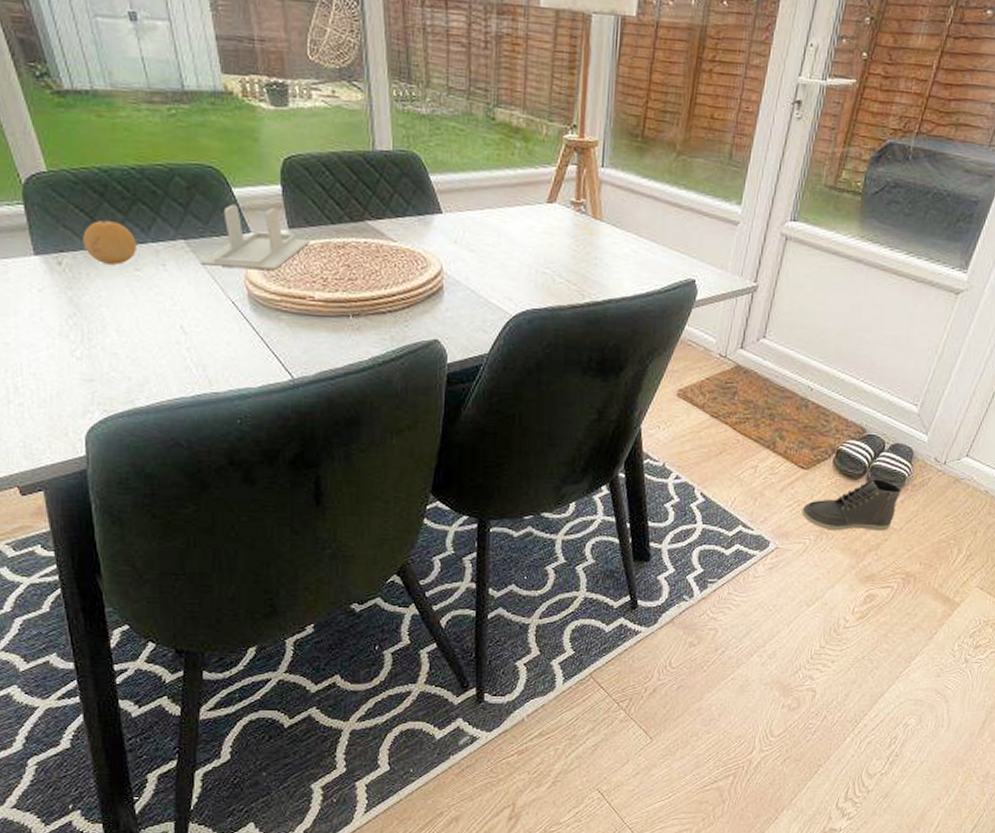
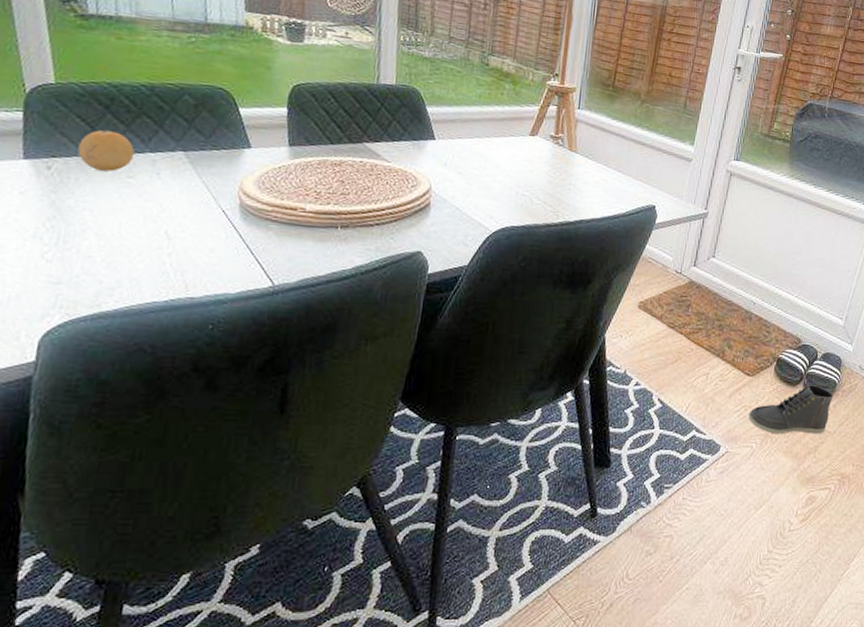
napkin holder: present [199,204,309,270] -> none [195,122,308,182]

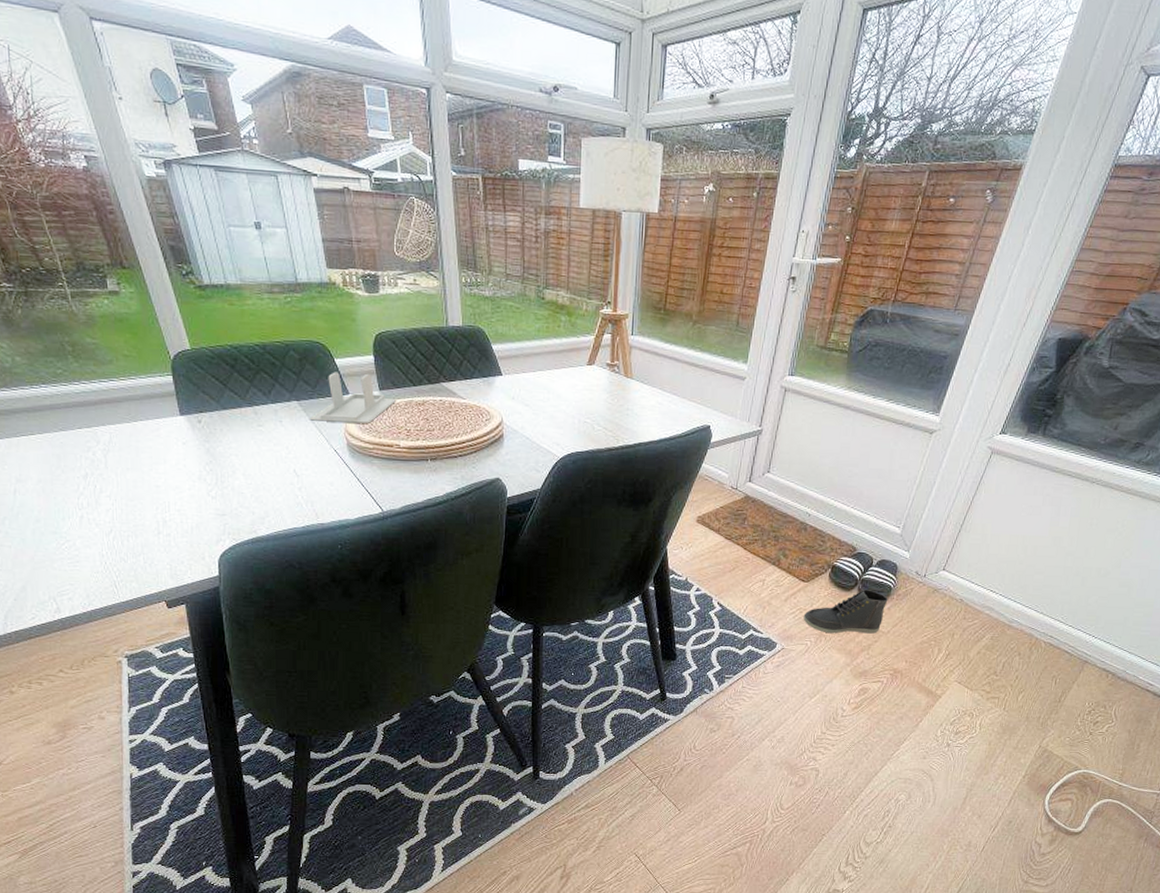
fruit: present [77,129,134,172] -> none [218,386,259,422]
napkin holder: none [195,122,308,182] -> present [309,372,396,423]

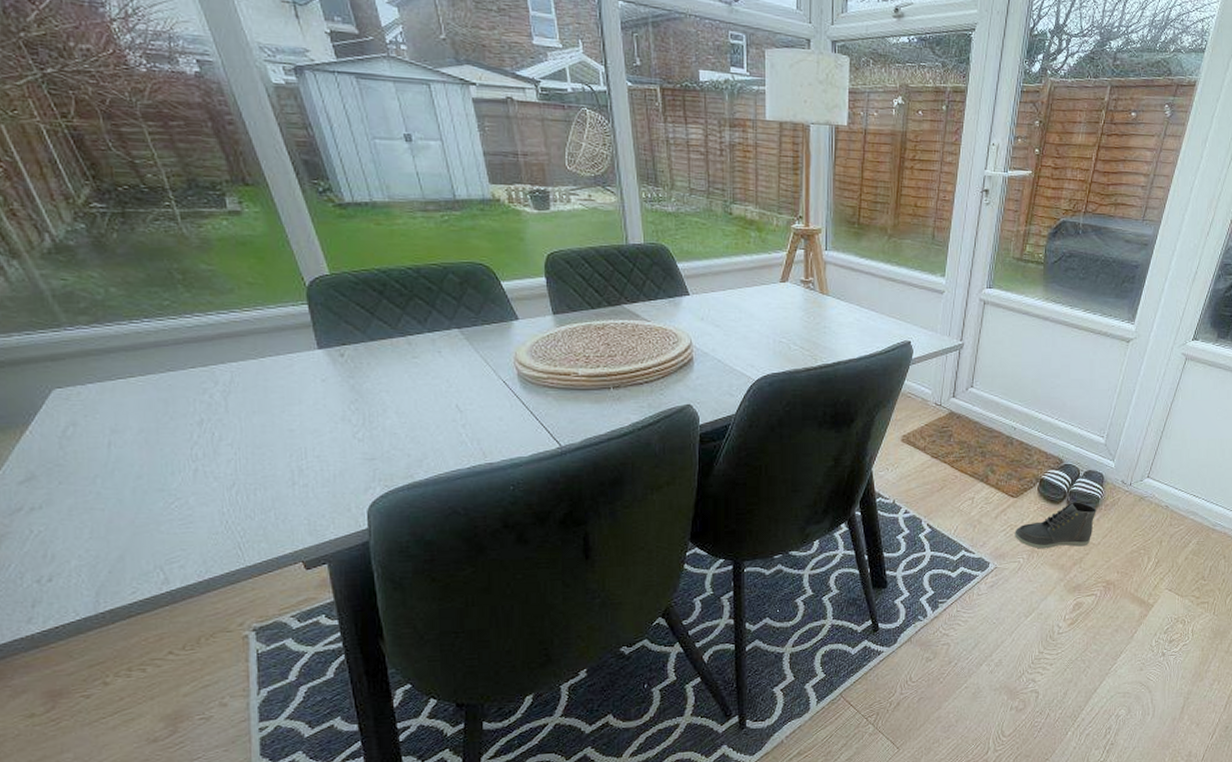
napkin holder: present [309,372,396,423] -> none [472,296,572,351]

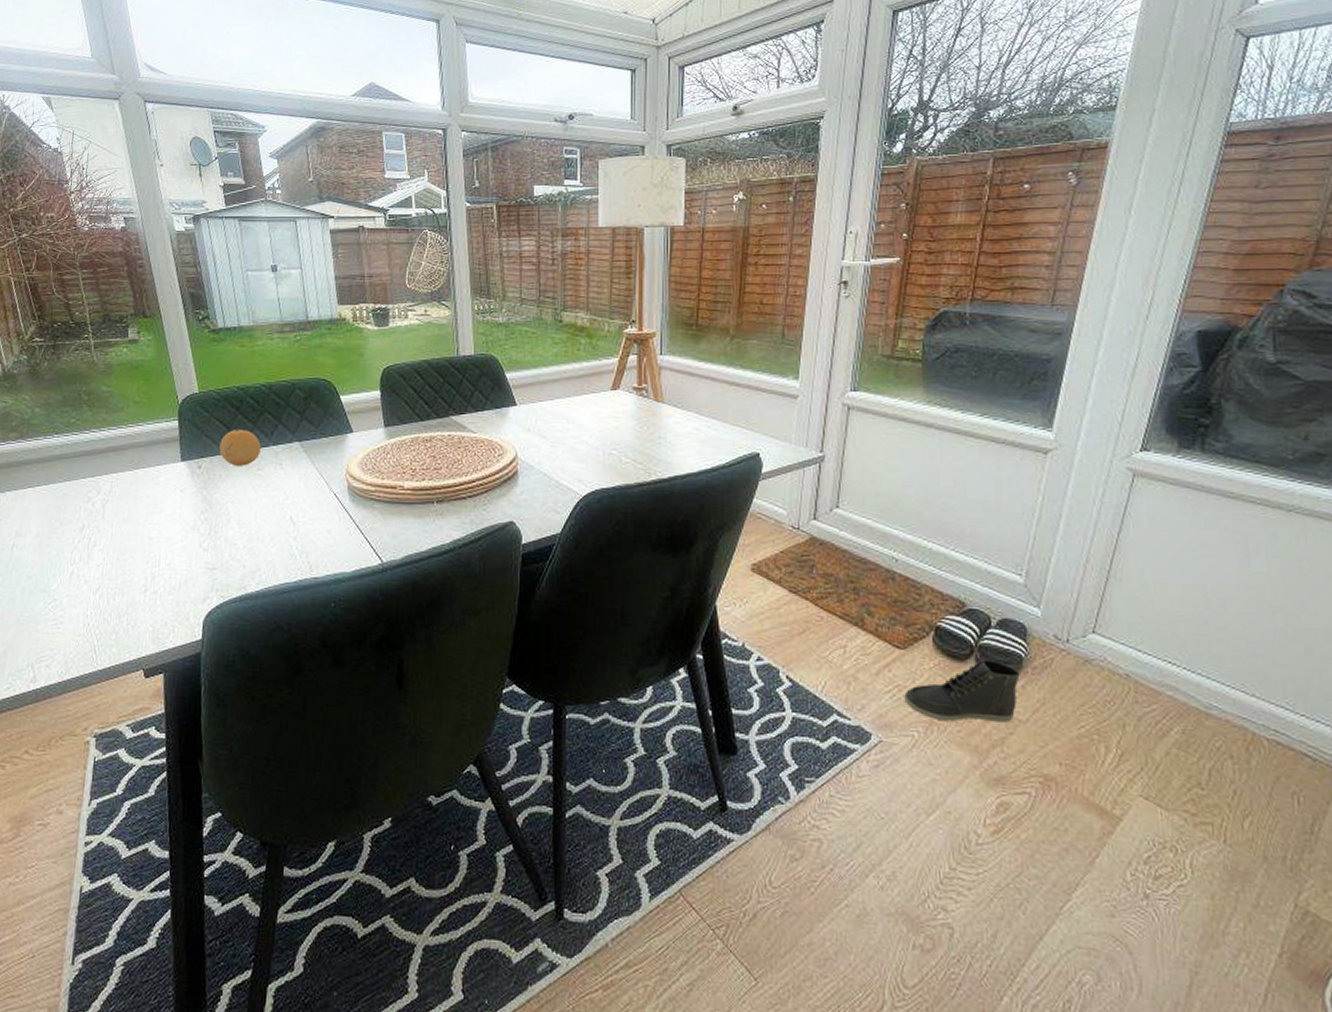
fruit: none [363,314,414,354] -> present [219,428,261,466]

